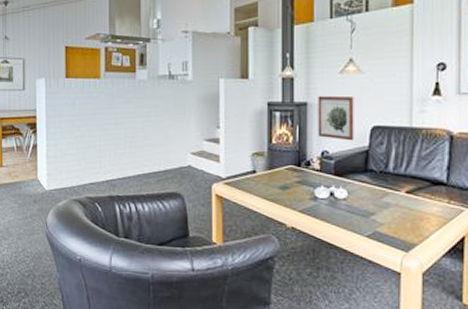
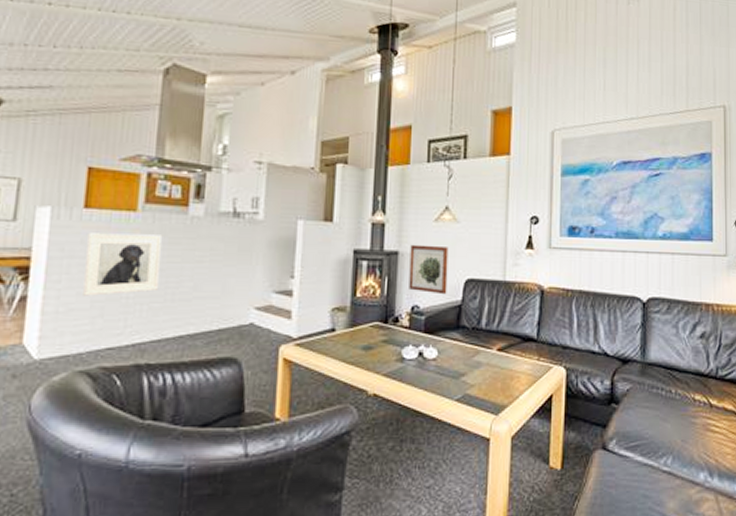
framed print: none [70,96,120,144] -> present [83,233,163,296]

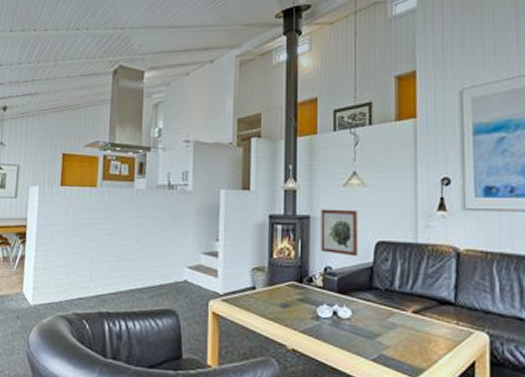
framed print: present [83,233,163,296] -> none [61,205,116,256]

